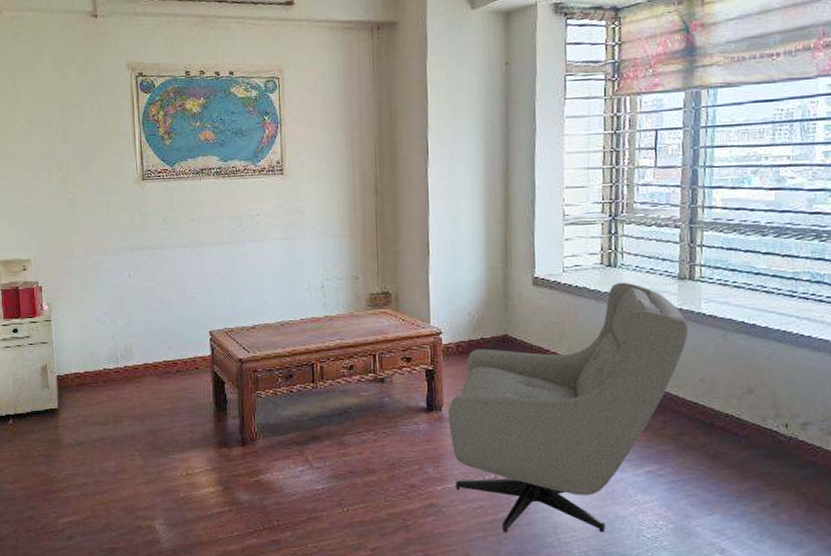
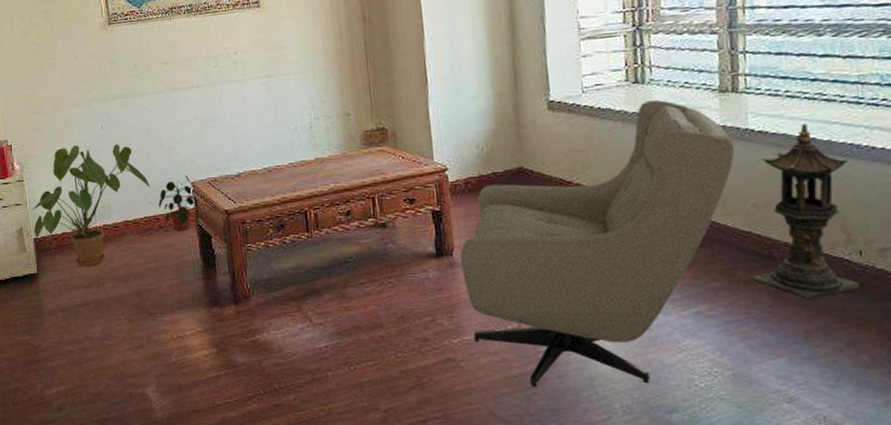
house plant: none [56,290,173,405] -> present [30,144,152,267]
potted plant: none [177,324,213,377] -> present [158,175,196,232]
lantern: none [696,311,784,466] -> present [751,123,859,301]

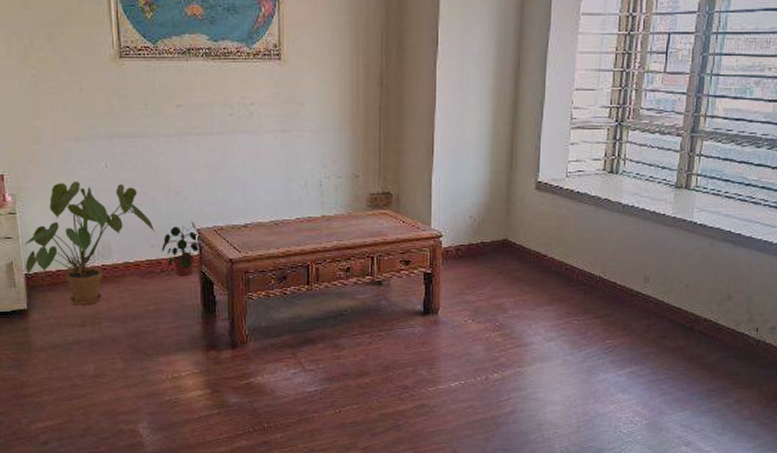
armchair: present [459,99,735,387] -> none [443,189,680,430]
lantern: present [751,123,859,301] -> none [675,221,762,366]

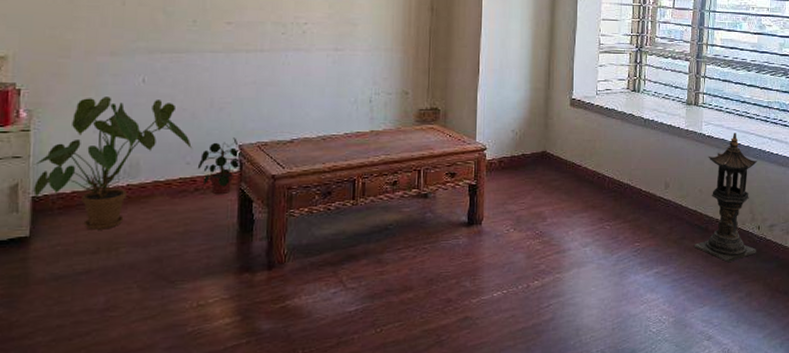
lantern: none [675,221,762,366] -> present [694,133,758,263]

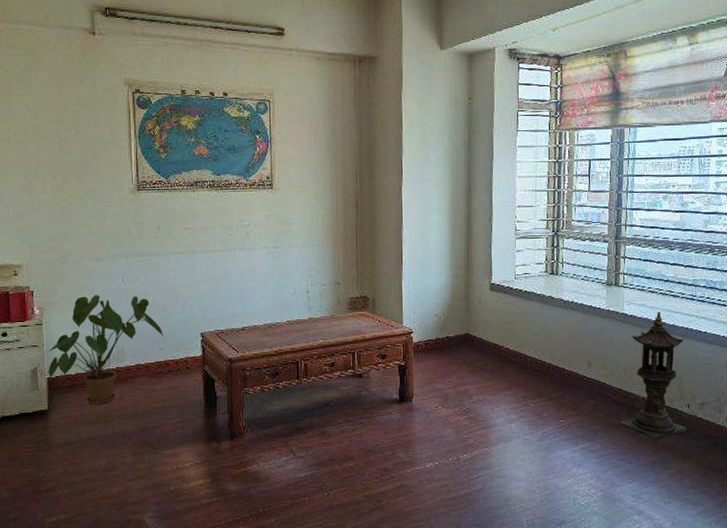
potted plant: present [197,138,242,195] -> none [169,327,204,376]

